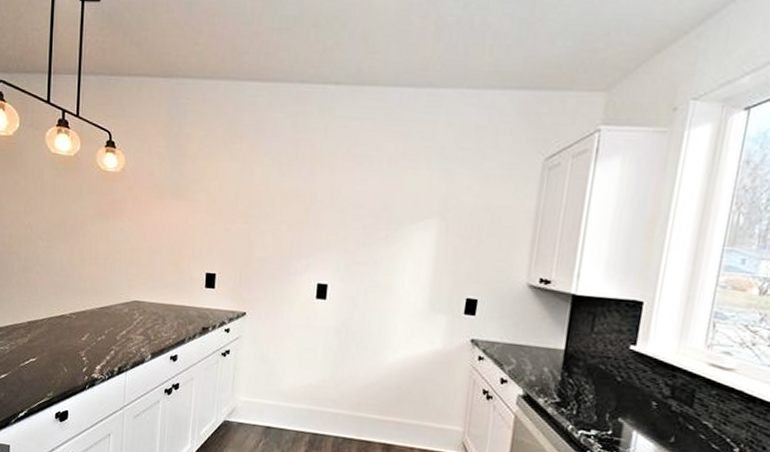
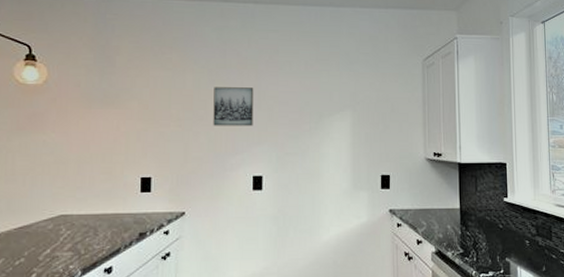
wall art: none [280,182,327,229] -> present [213,87,254,126]

